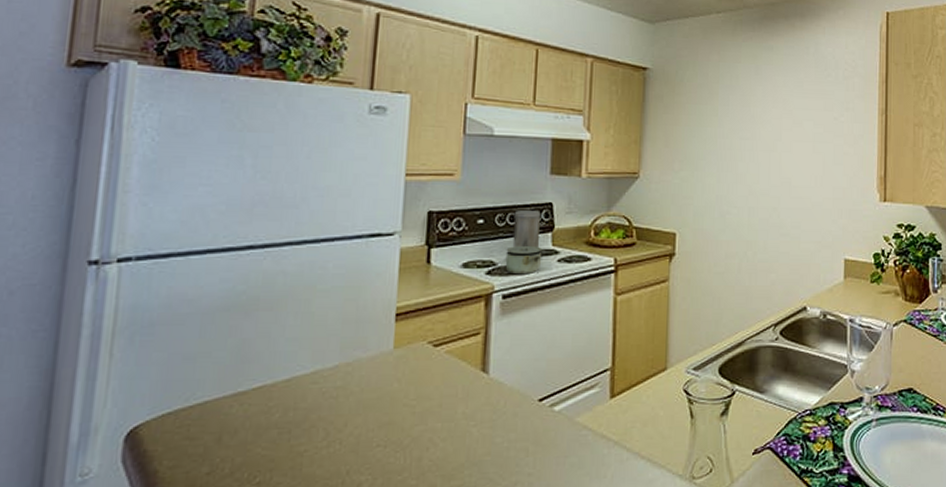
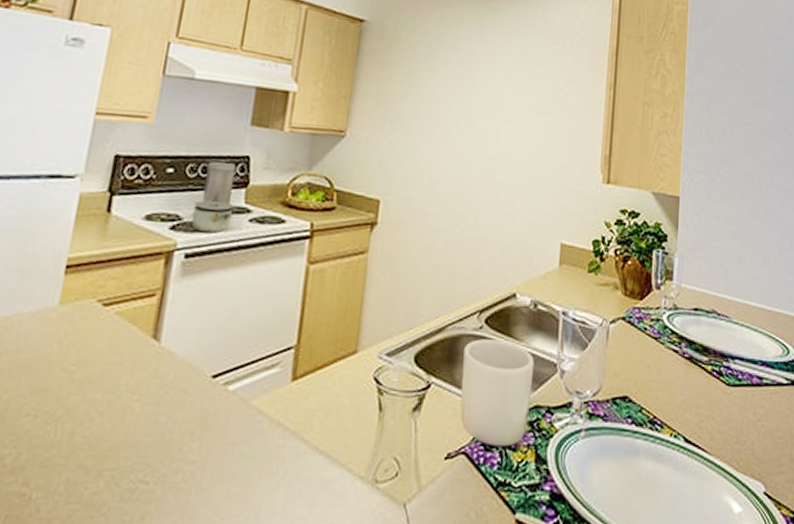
mug: none [762,347,827,440] -> present [460,338,535,447]

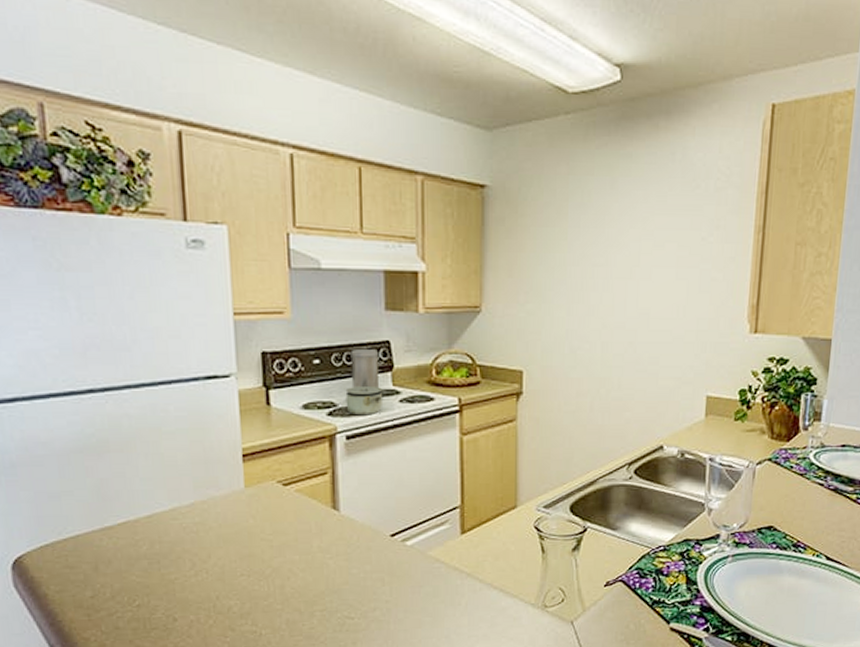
mug: present [460,338,535,447] -> none [615,486,683,574]

